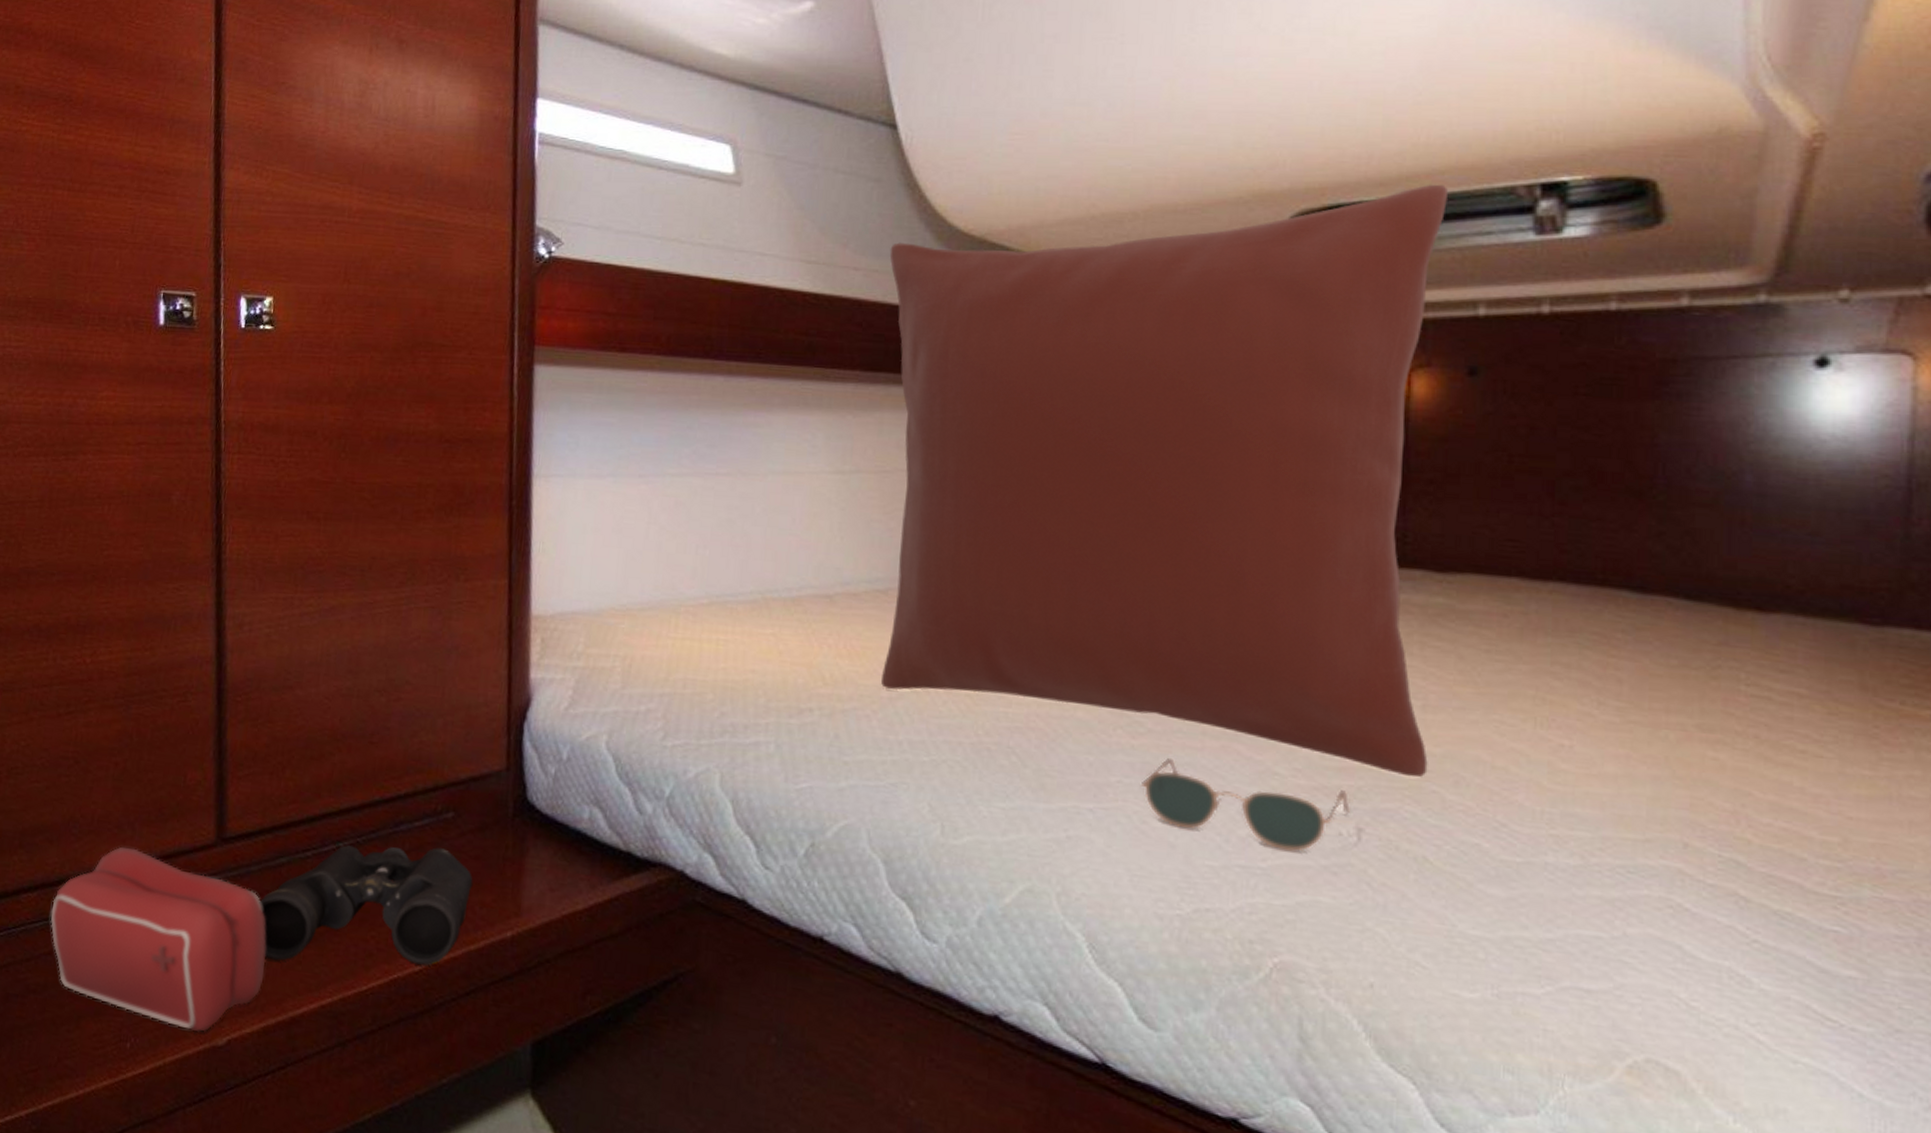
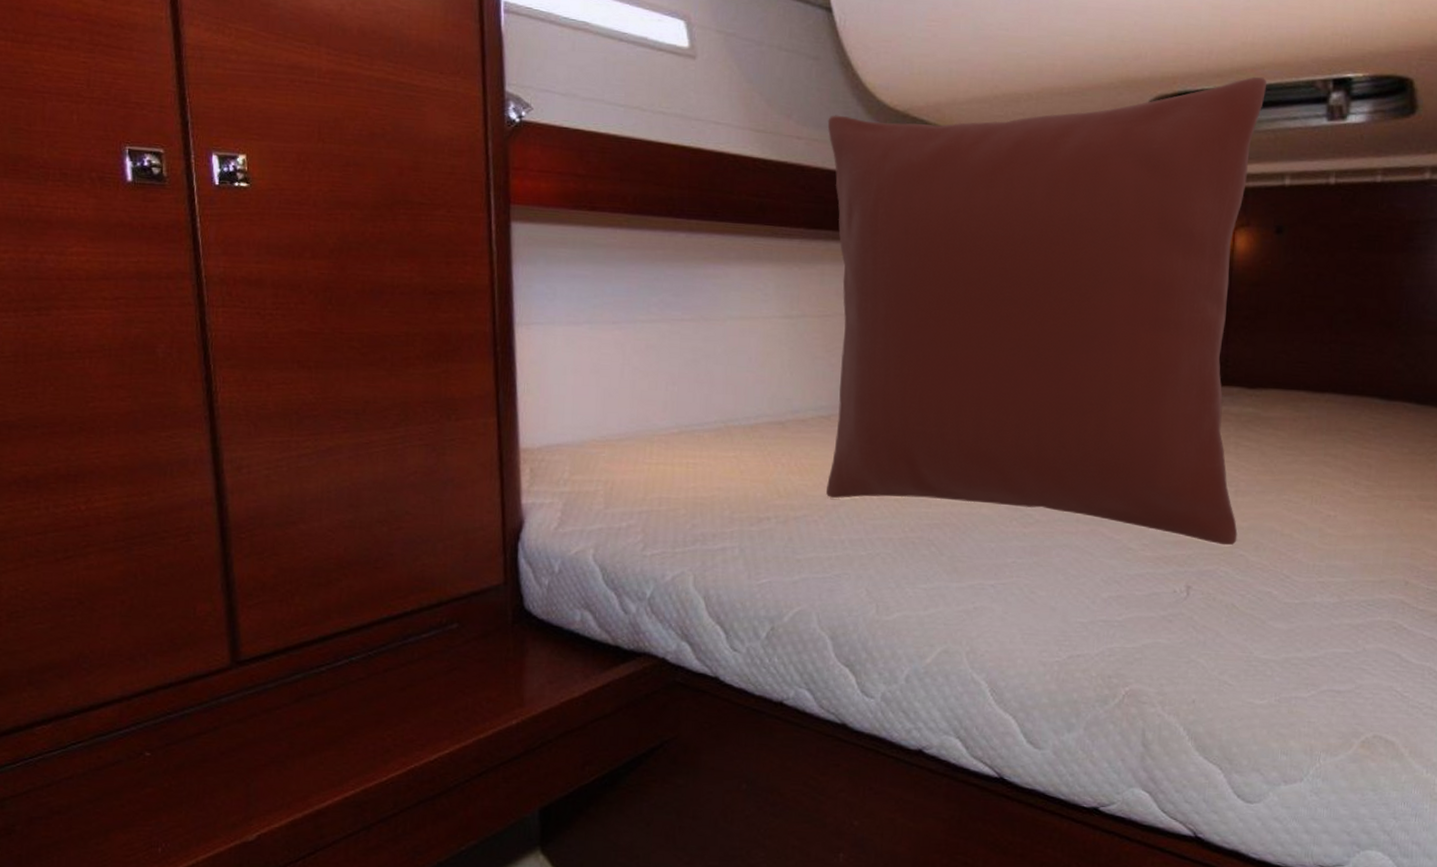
first aid kit: present [50,846,266,1033] -> none [68,676,289,832]
binoculars: present [259,845,473,966] -> none [278,655,479,764]
sunglasses: present [1140,757,1350,851] -> none [1030,541,1182,606]

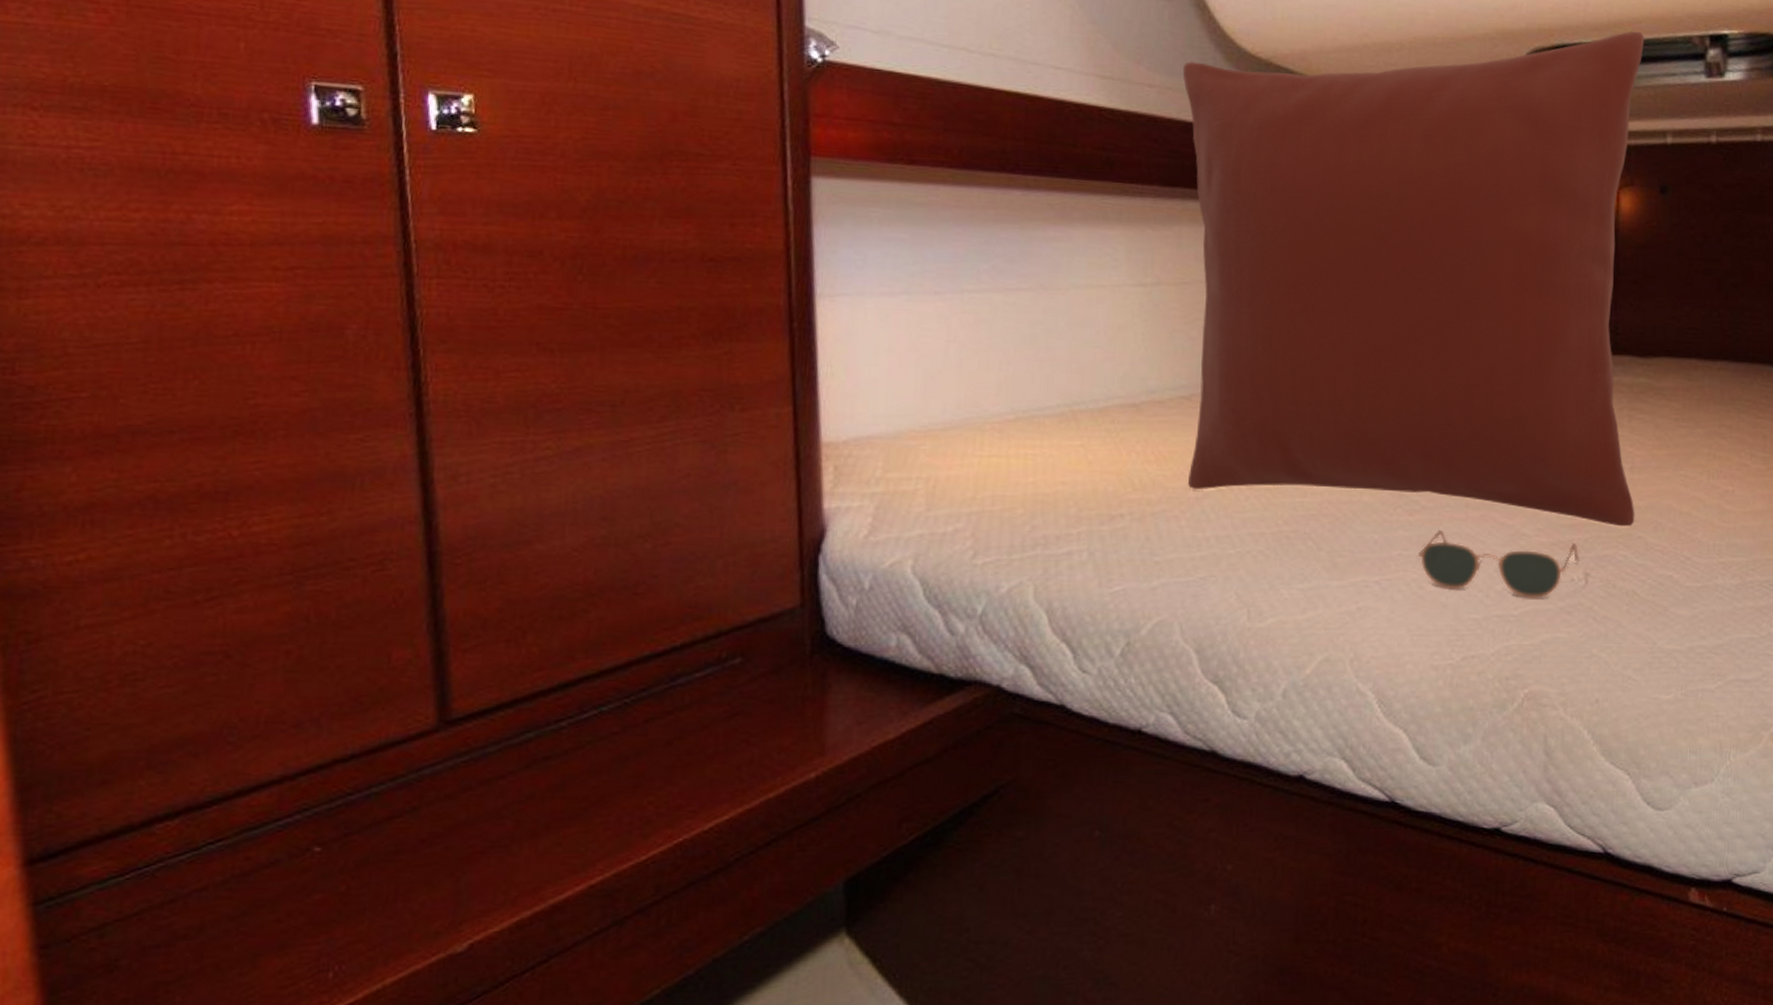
sunglasses: none [1030,541,1182,606] -> present [1417,529,1580,598]

